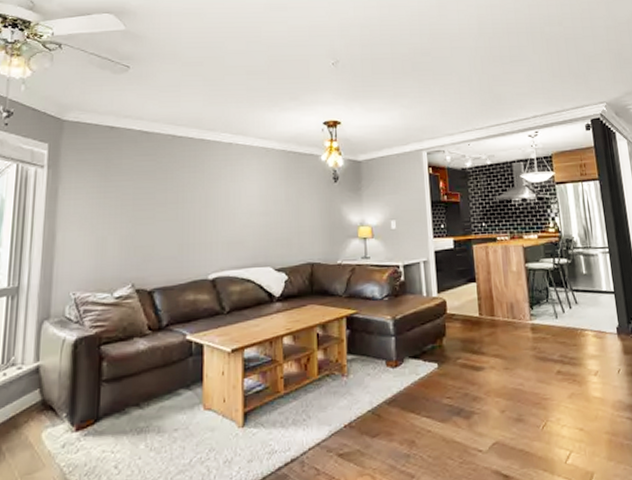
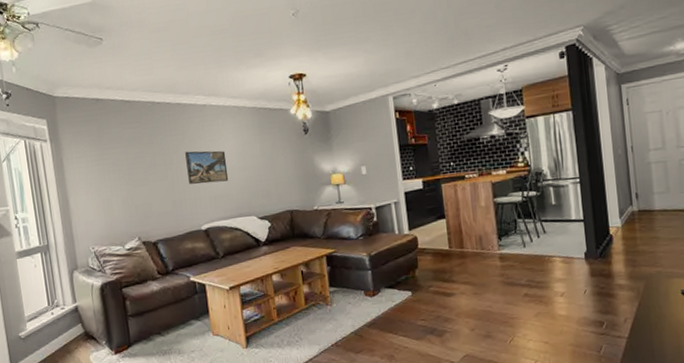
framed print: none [201,190,247,228] -> present [185,150,229,184]

